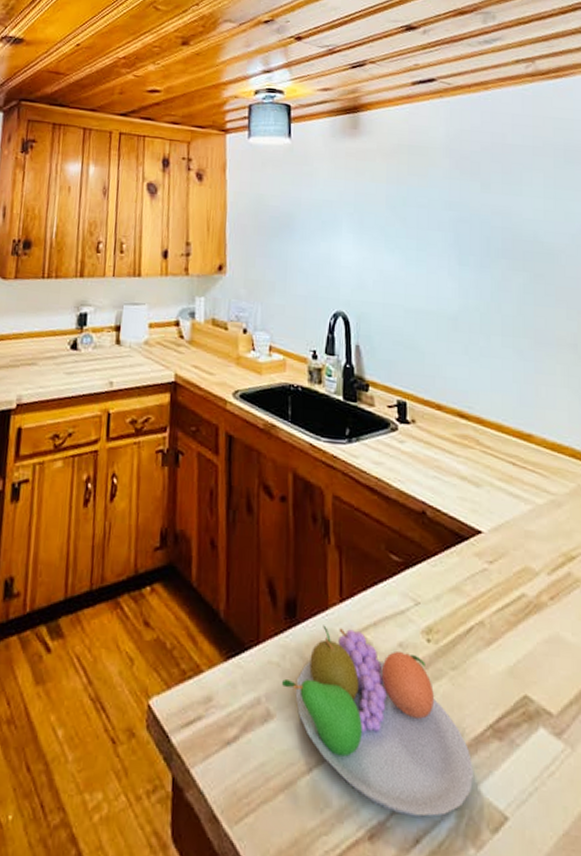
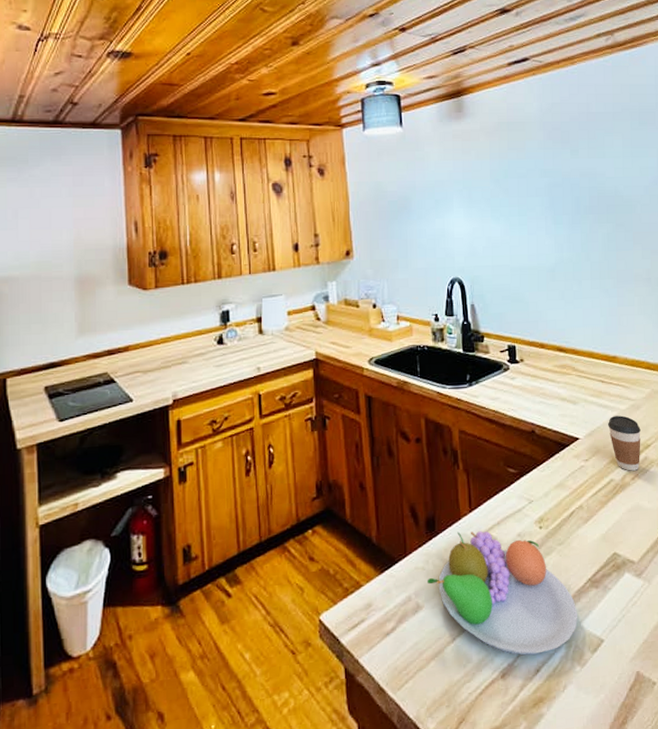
coffee cup: none [520,510,563,588] -> present [608,415,641,471]

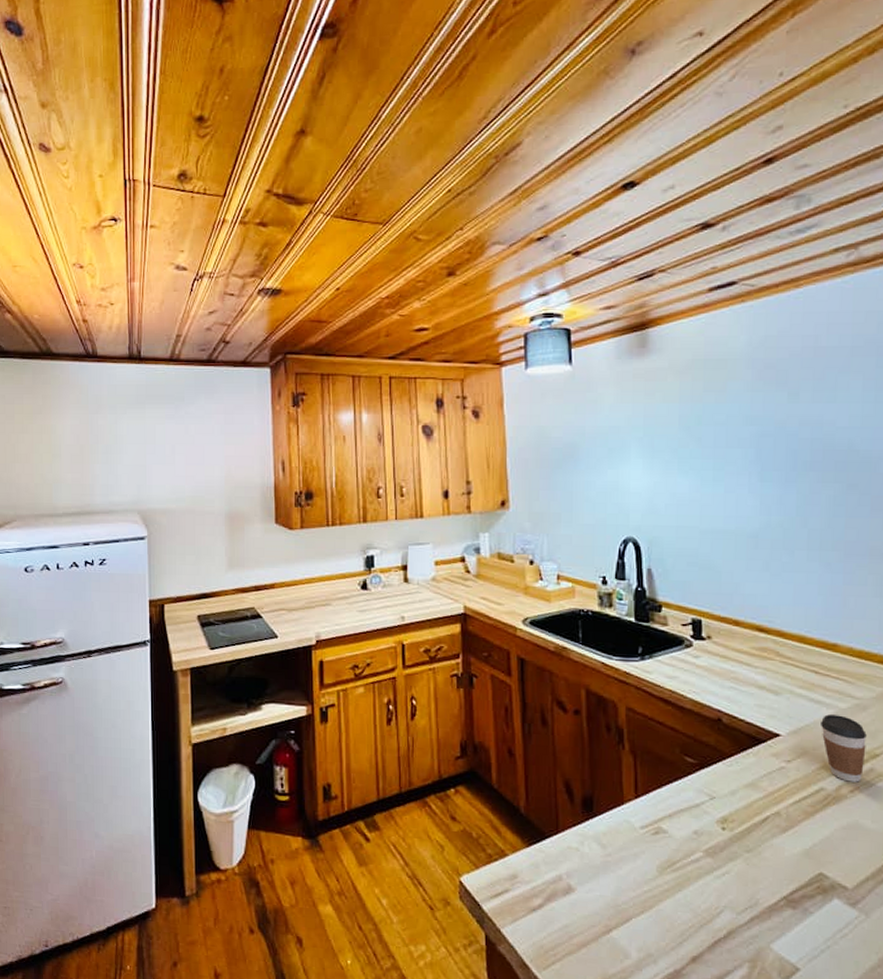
fruit bowl: present [428,531,577,655] -> none [582,817,766,967]

